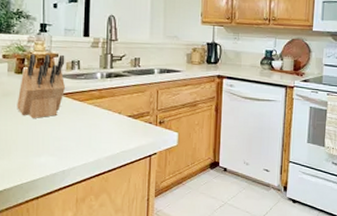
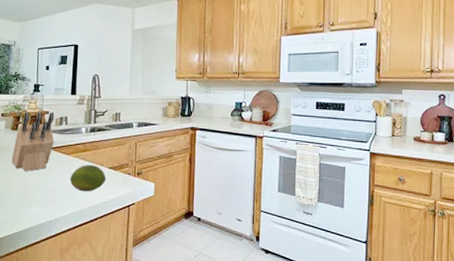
fruit: none [84,112,125,141] -> present [69,164,106,192]

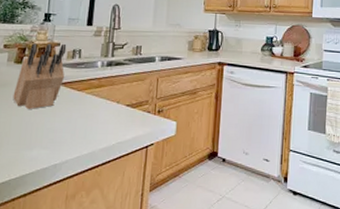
fruit: present [69,164,106,192] -> none [80,101,123,132]

